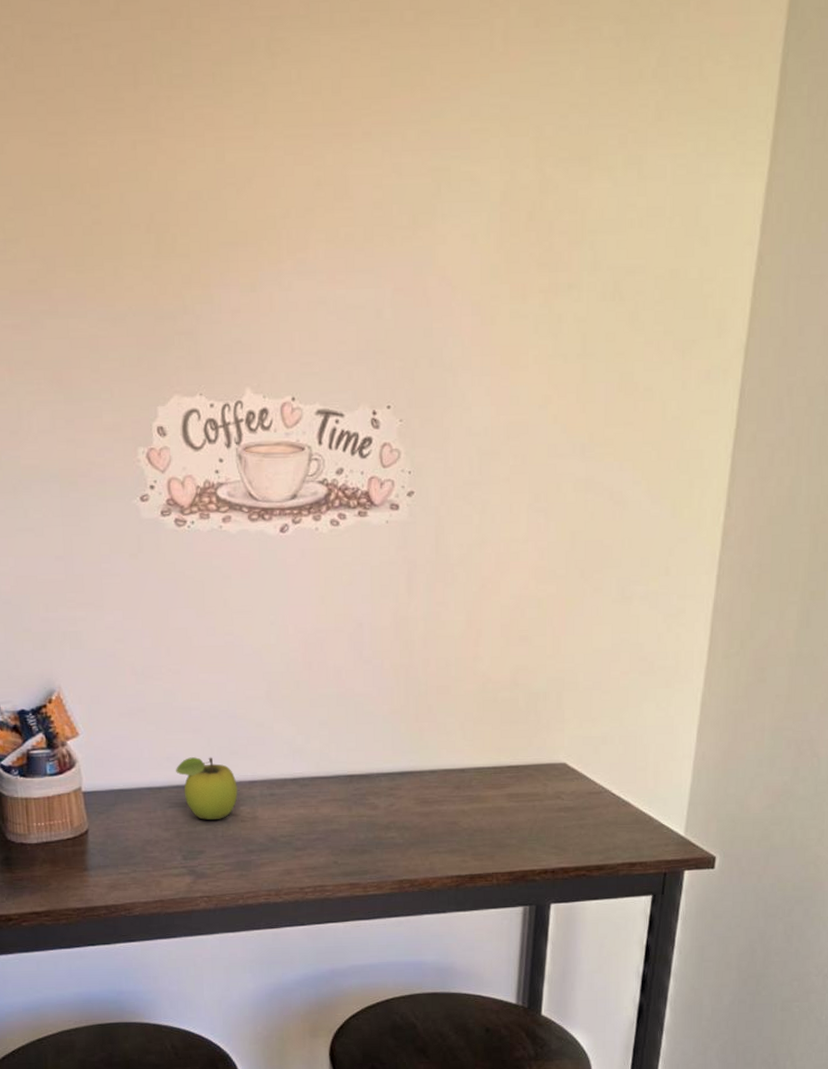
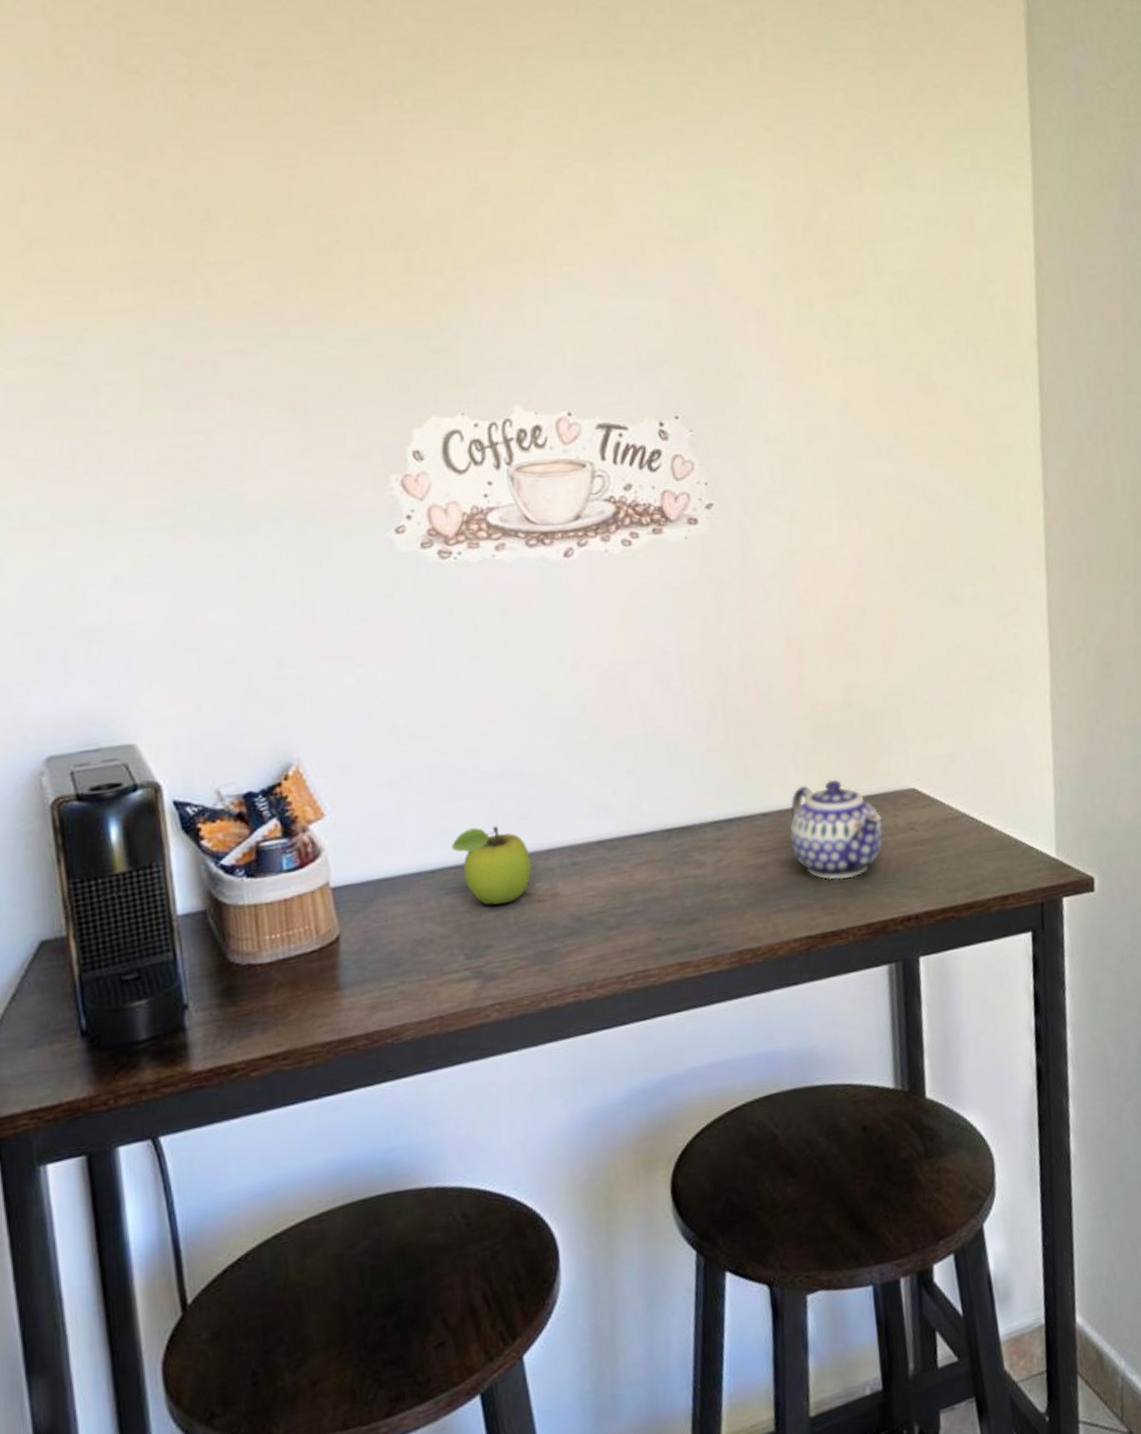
teapot: none [451,748,534,833] -> present [789,779,884,880]

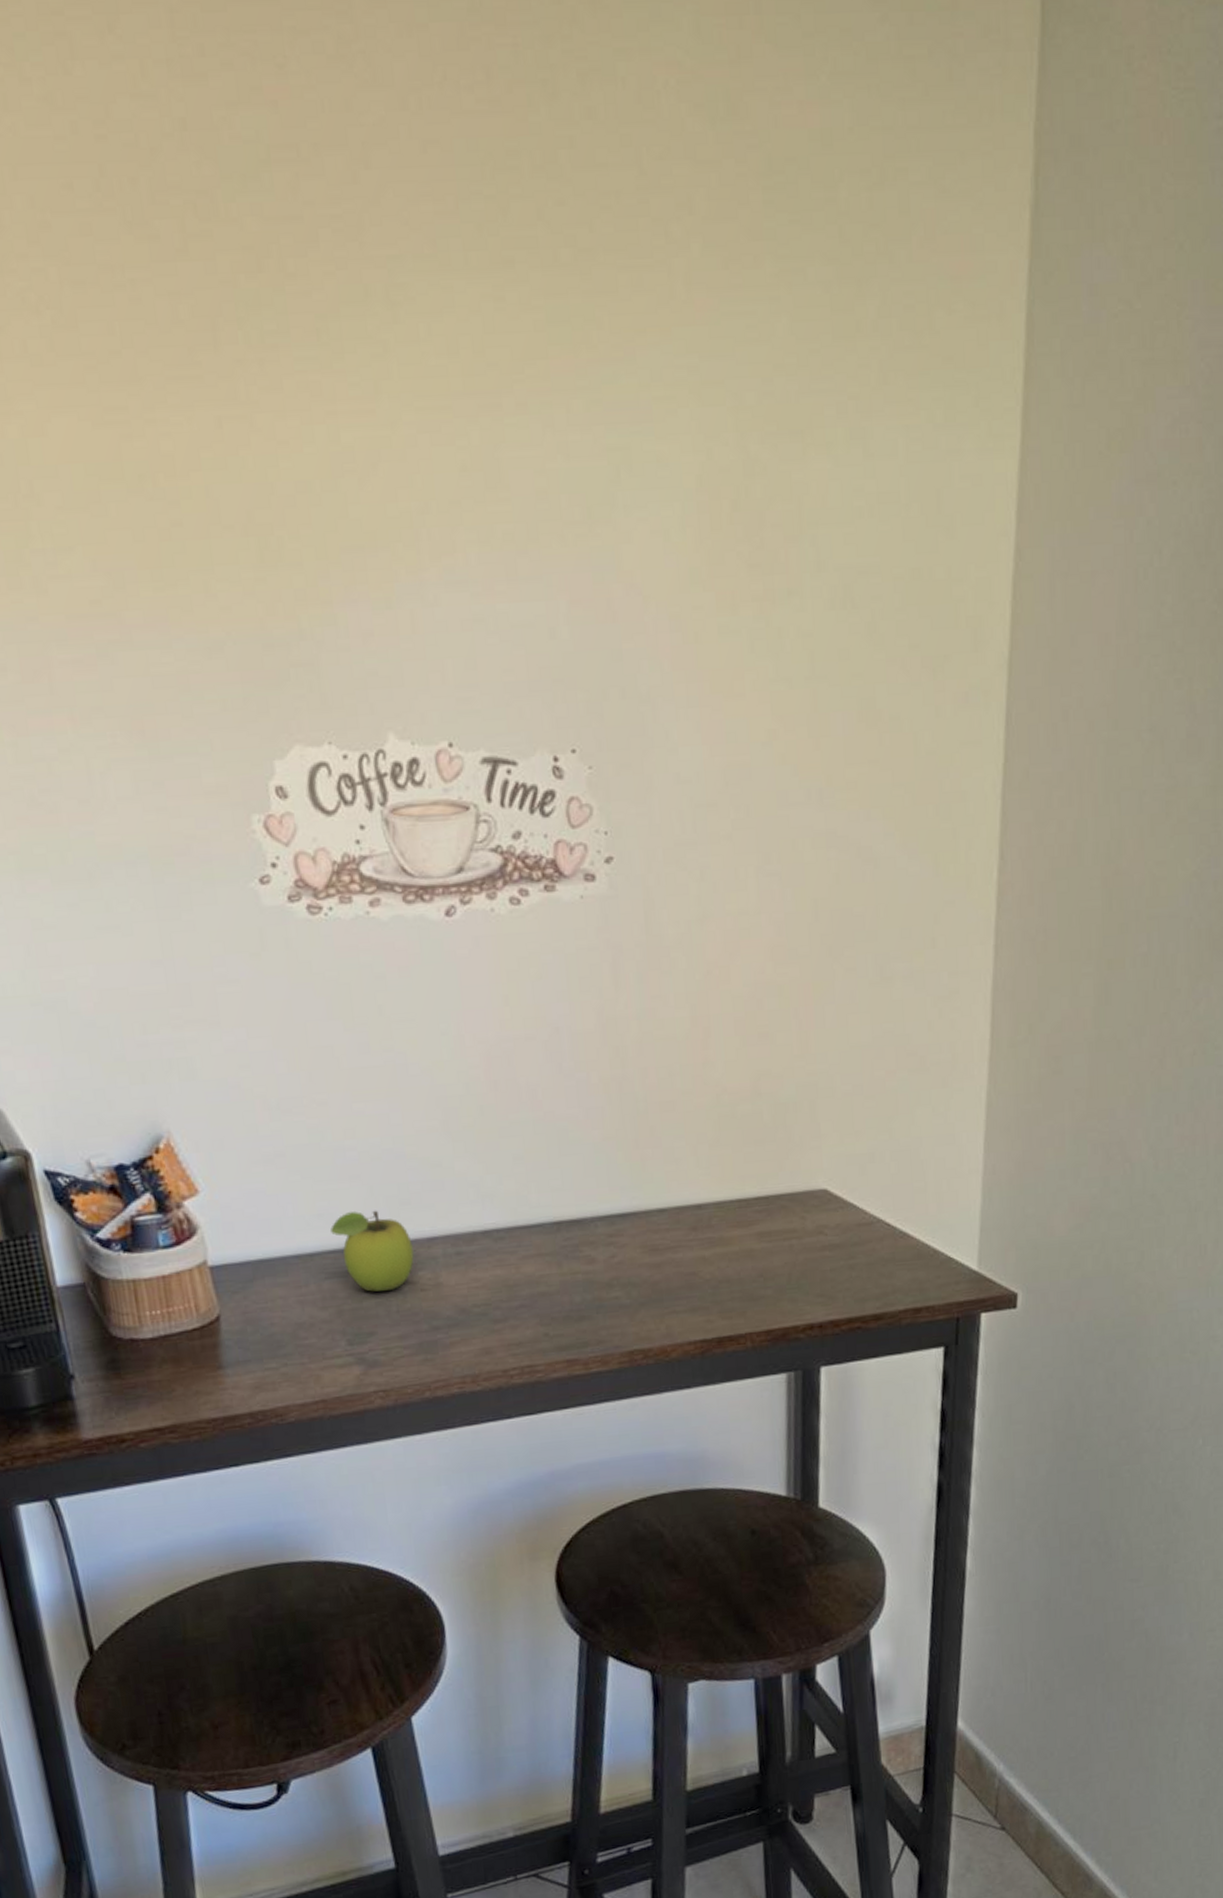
teapot: present [789,779,884,880] -> none [687,1176,789,1283]

